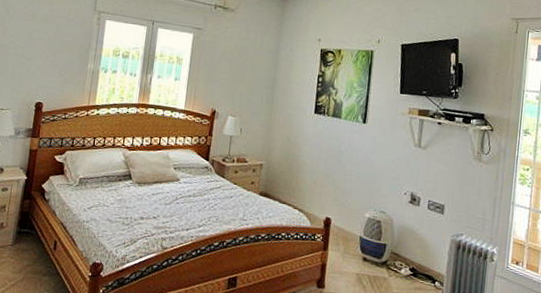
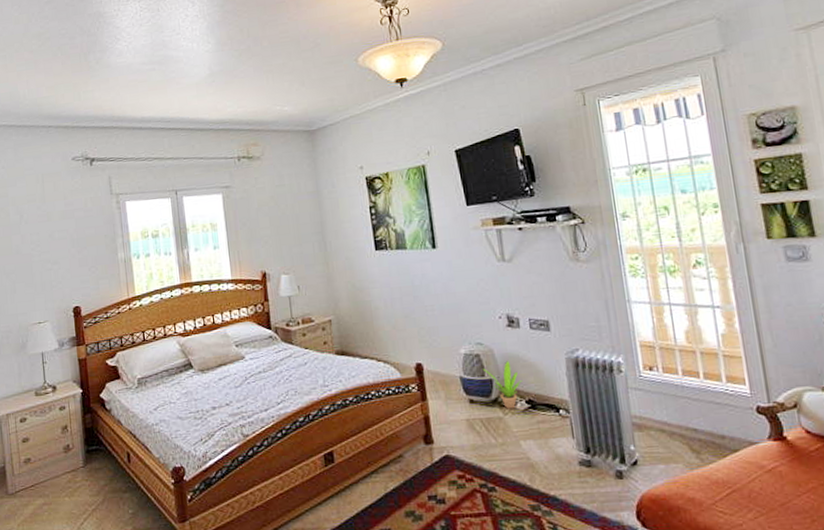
potted plant: none [380,231,411,273] -> present [482,361,523,409]

